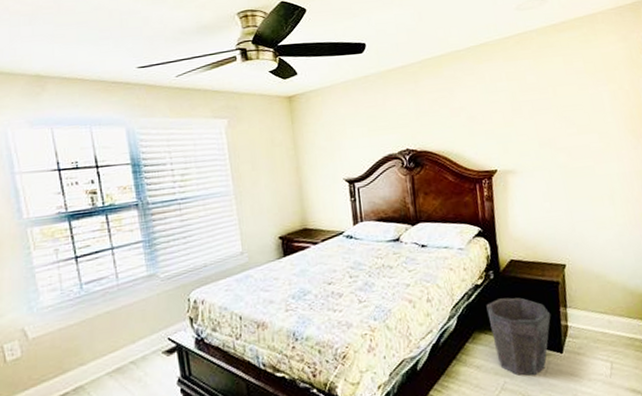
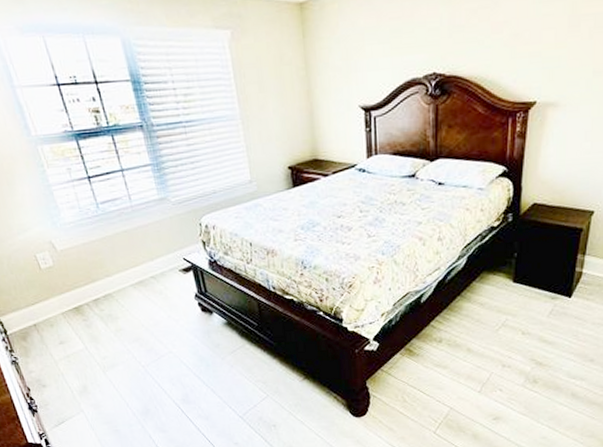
waste bin: present [486,297,551,376] -> none [499,241,567,316]

